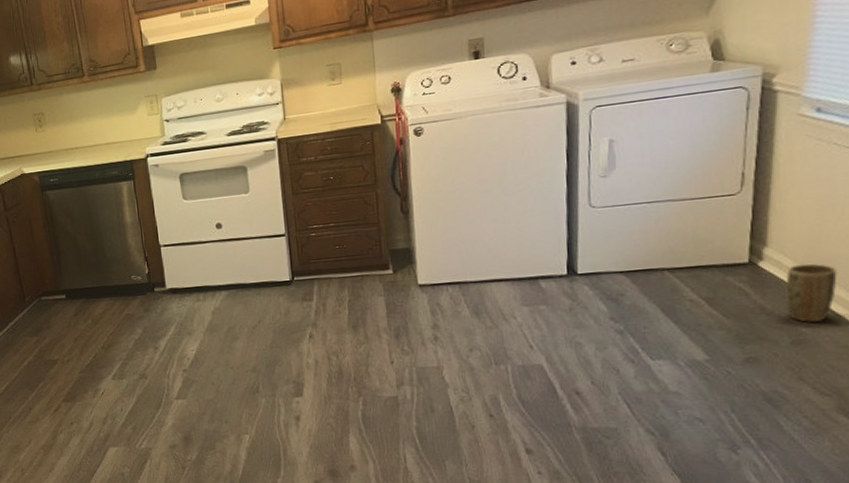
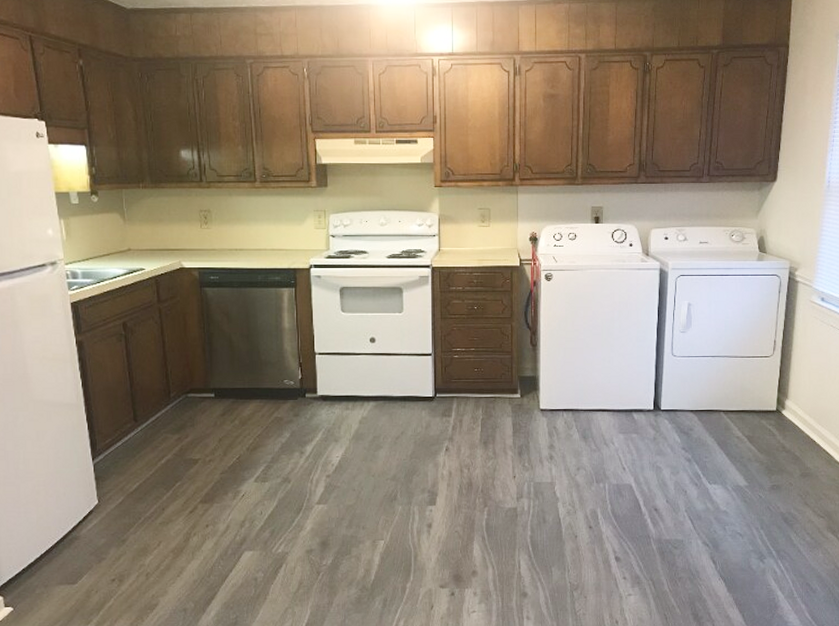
plant pot: present [785,263,837,323] -> none [798,414,830,460]

